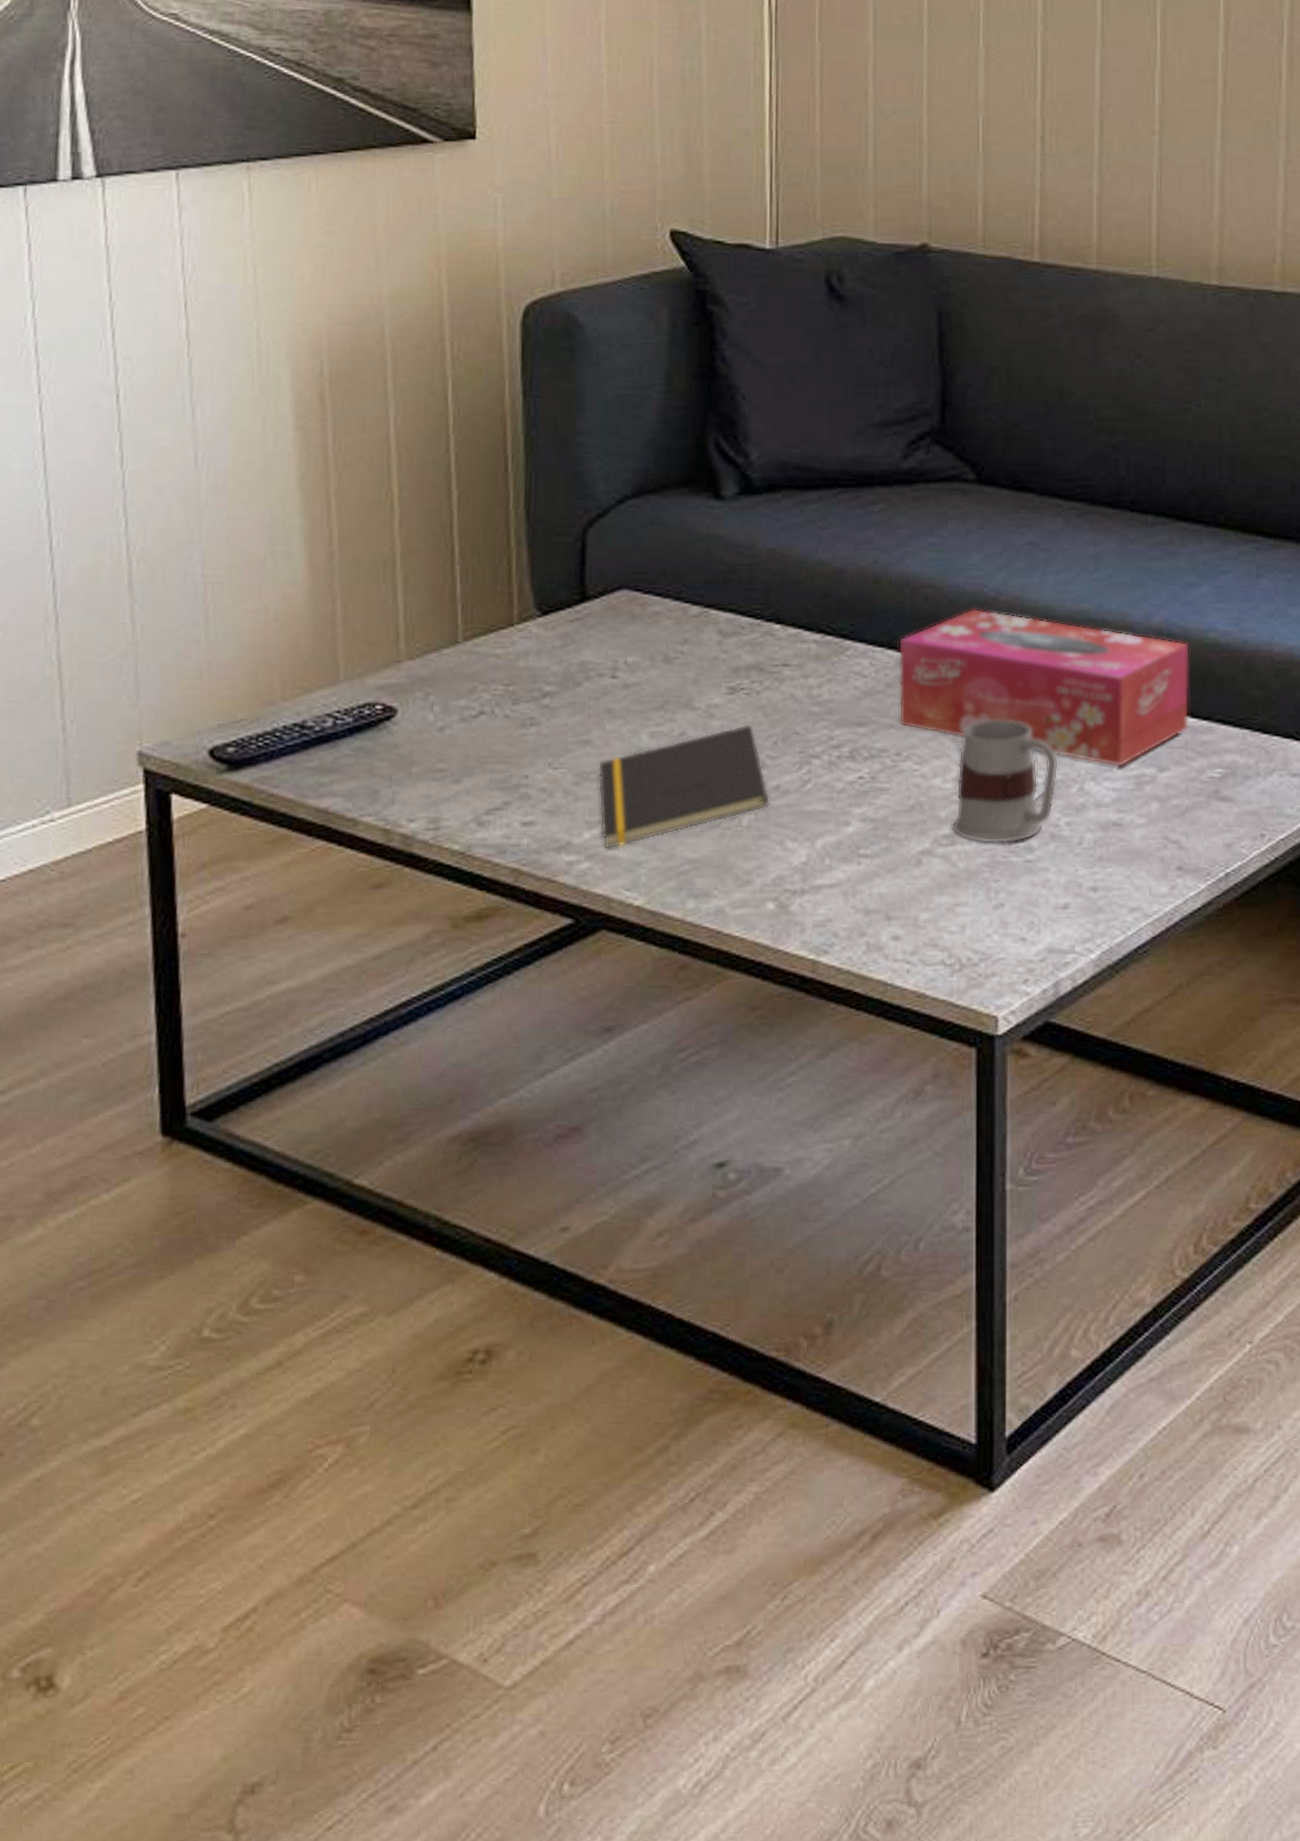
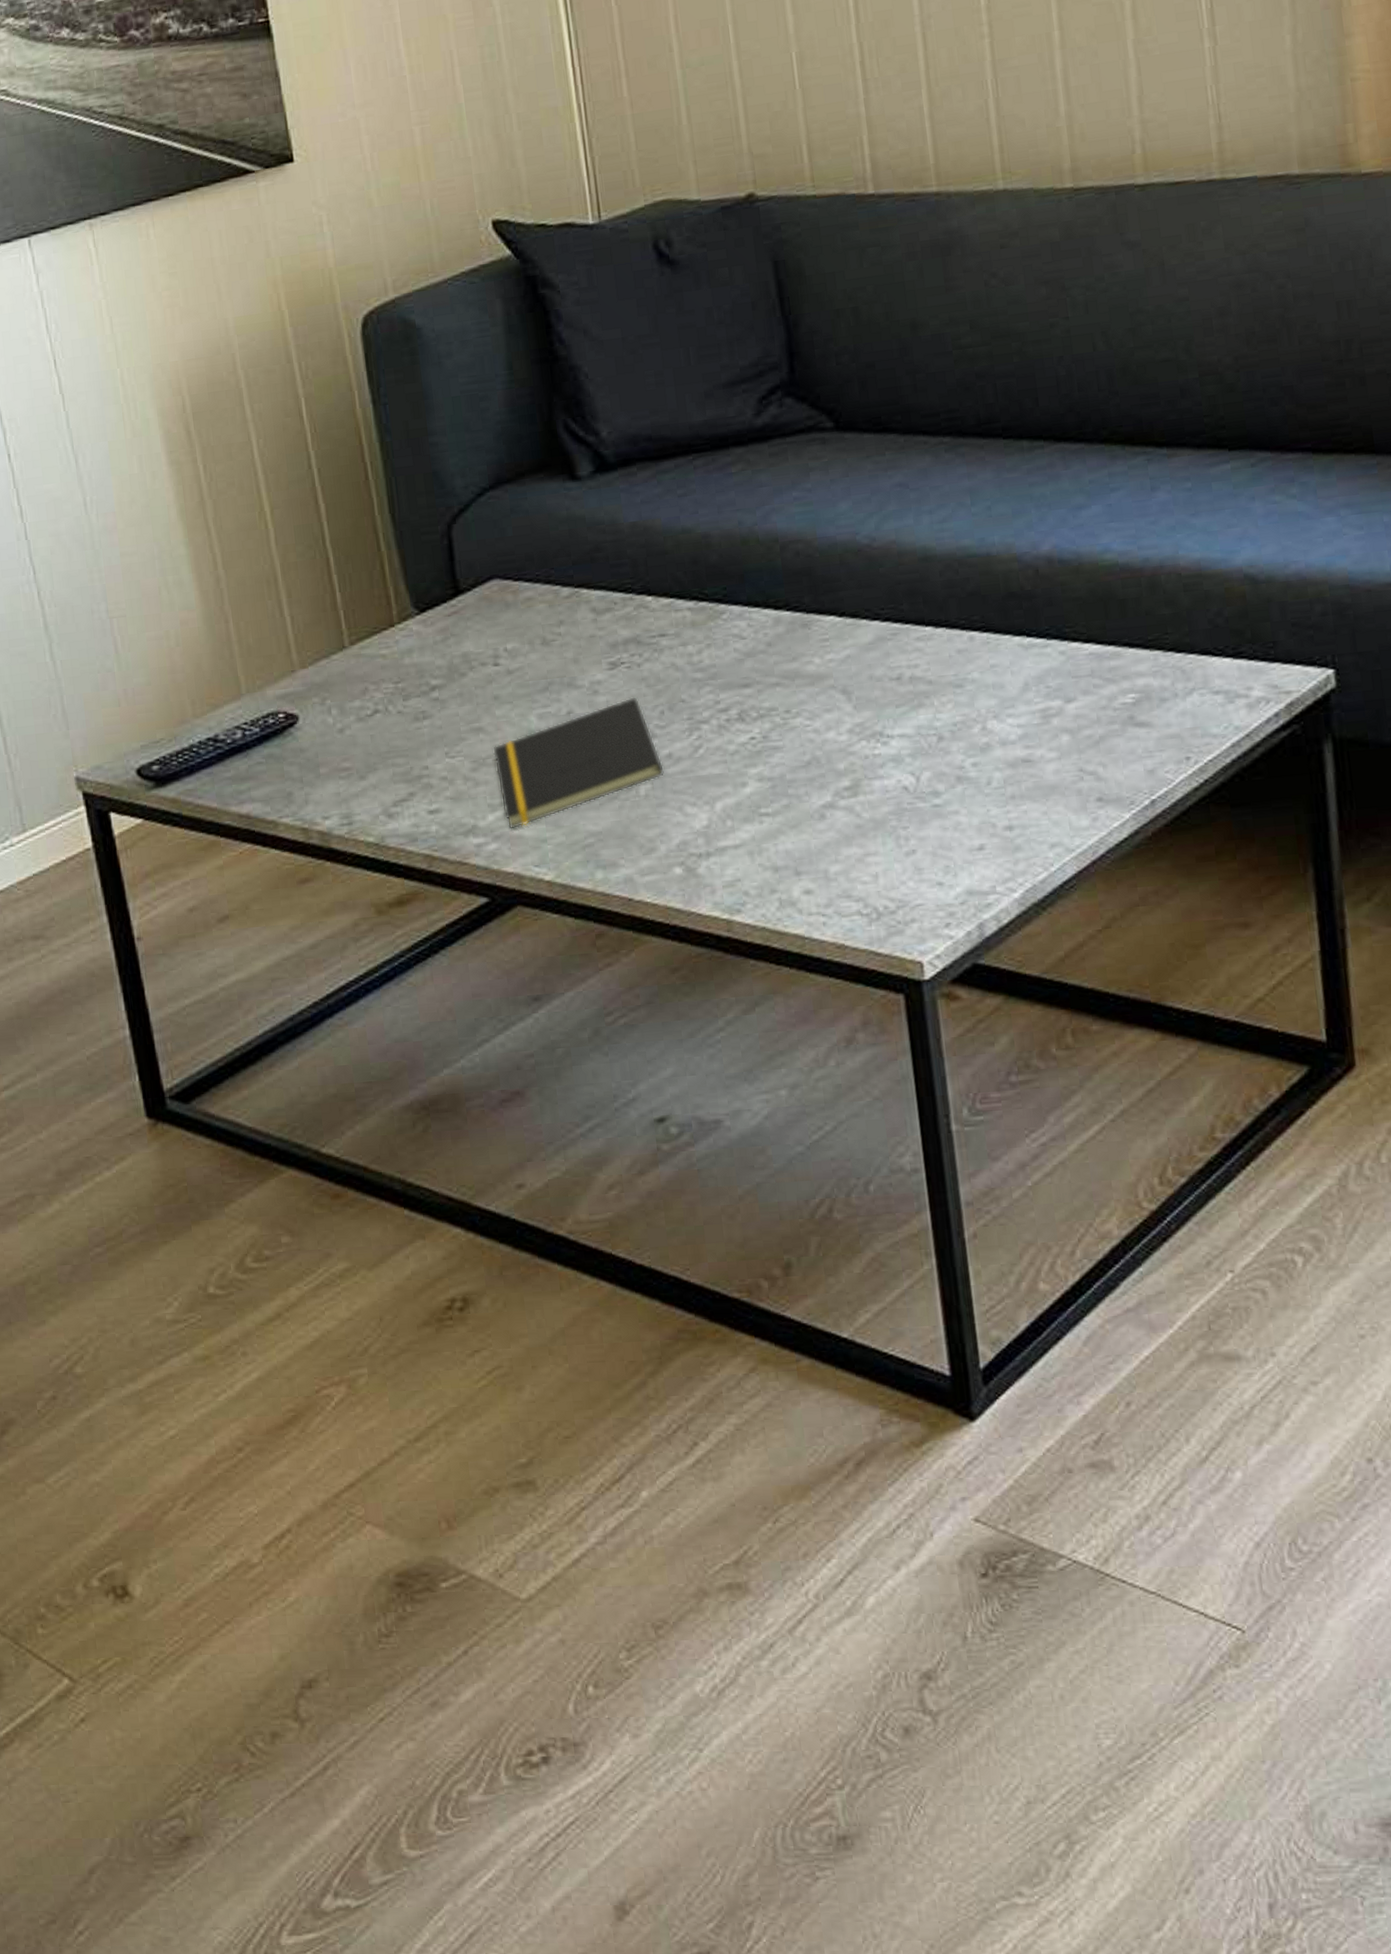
tissue box: present [898,608,1189,767] -> none [775,557,1093,703]
mug: present [952,719,1058,844] -> none [850,666,957,792]

